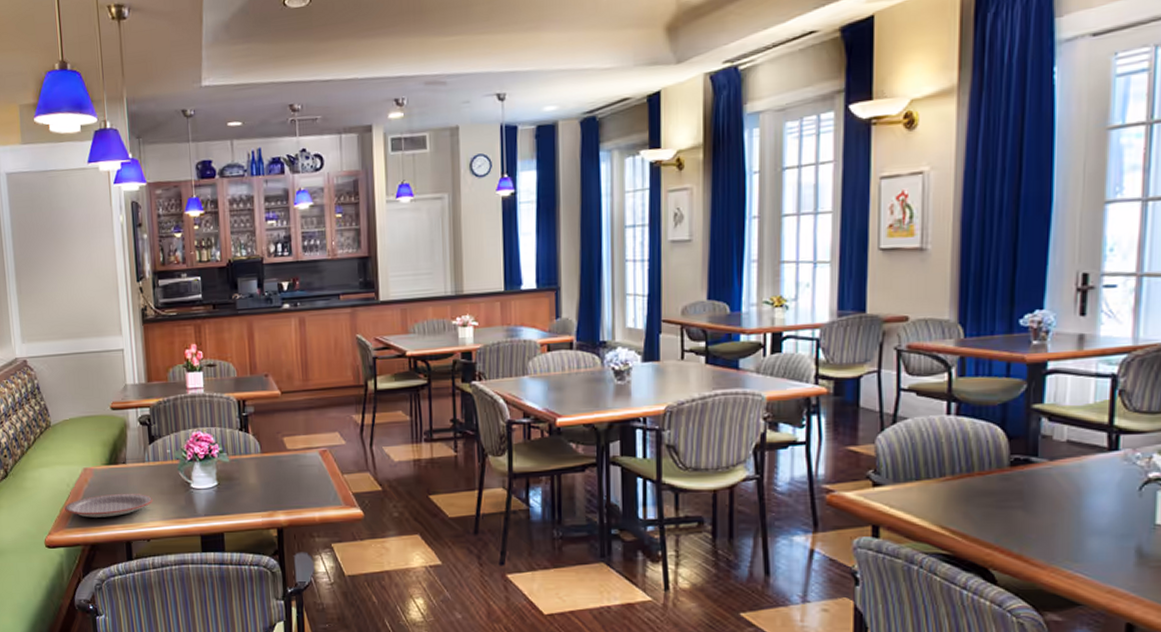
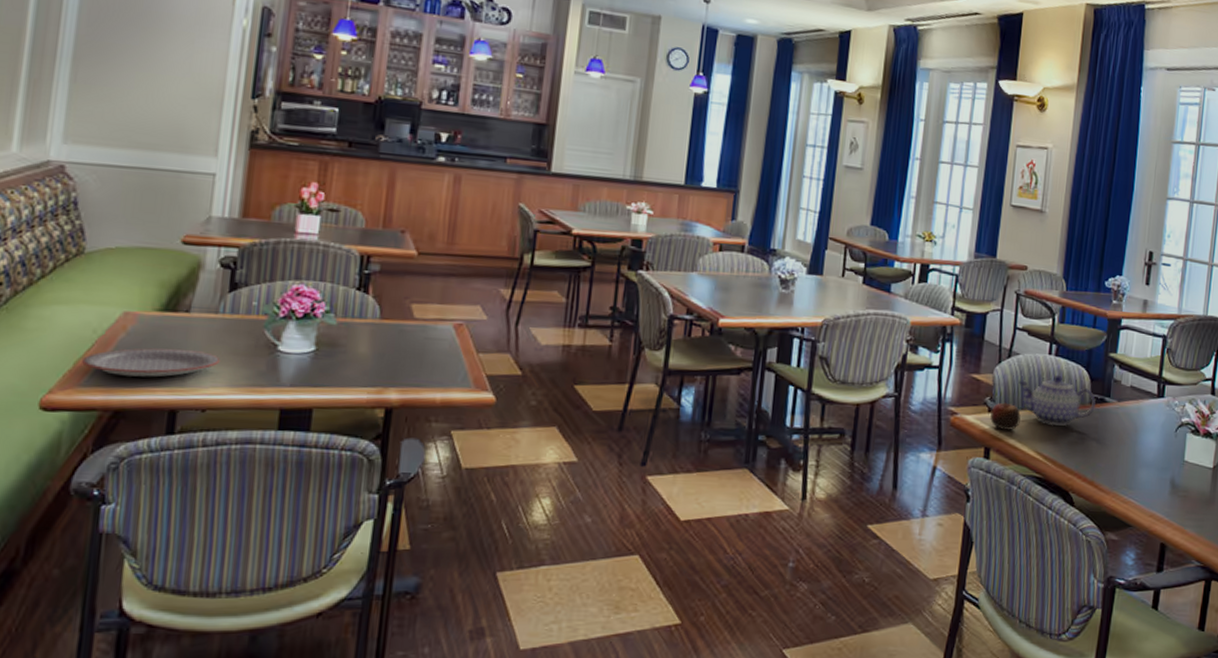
apple: none [876,472,917,505] -> present [990,401,1022,430]
teapot: none [909,437,1017,496] -> present [1019,375,1096,426]

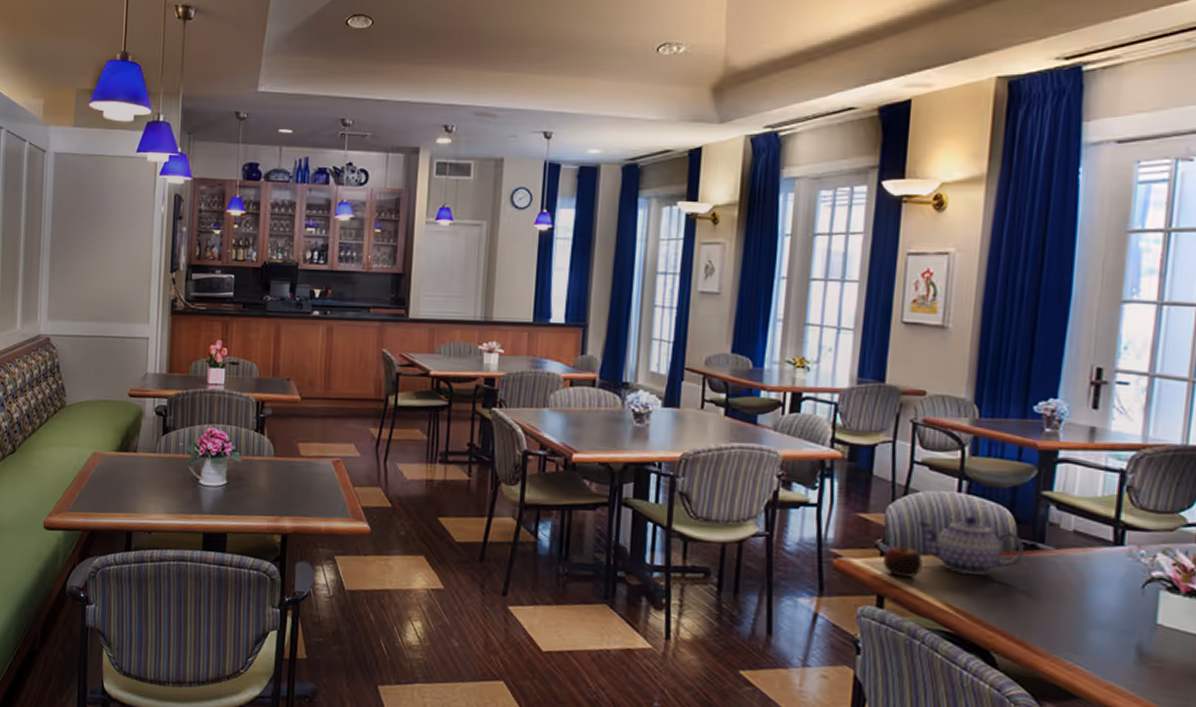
plate: present [82,348,221,377] -> none [68,481,160,505]

